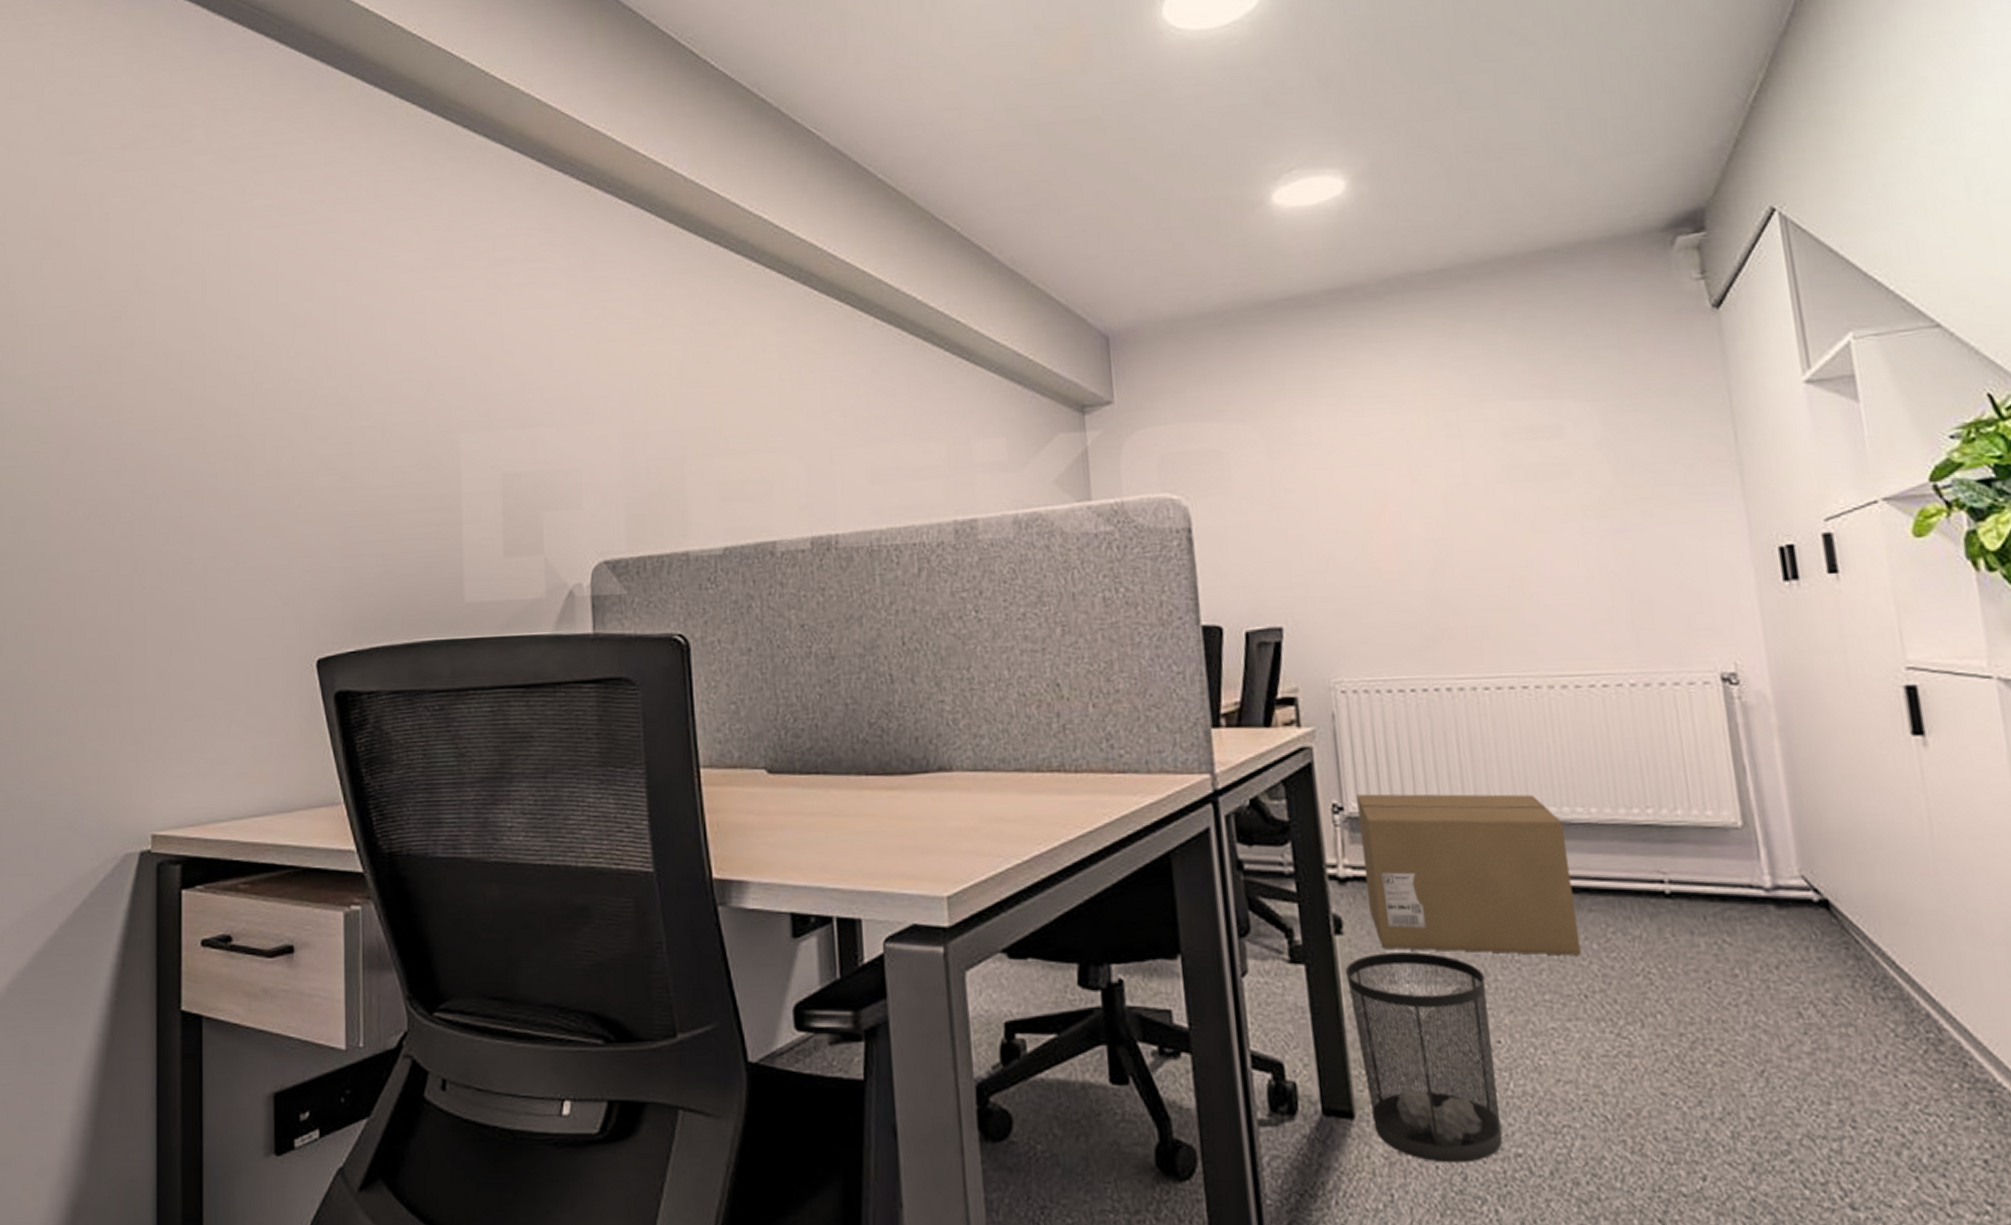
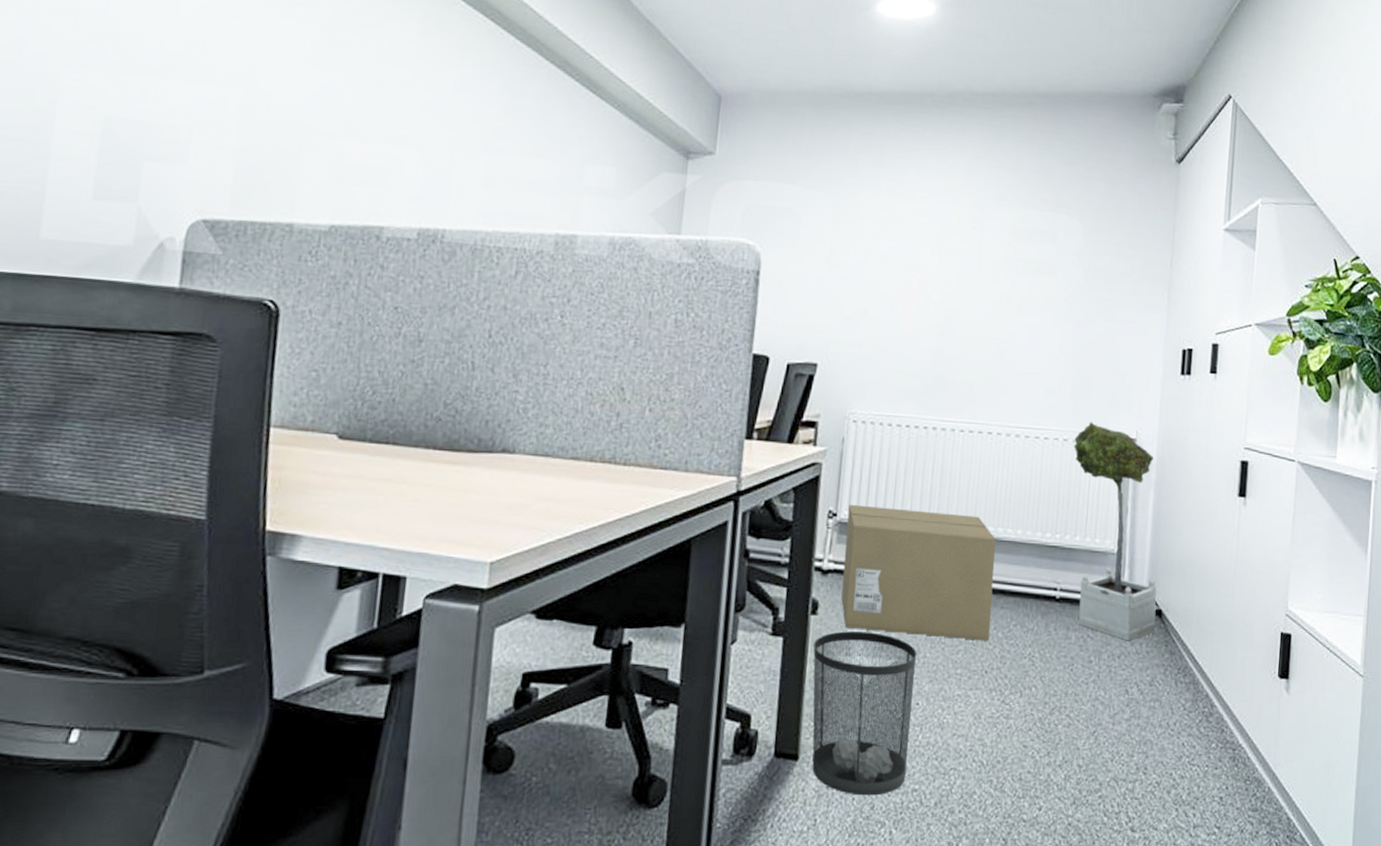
potted tree: none [1646,658,1825,945] -> present [1074,422,1157,641]

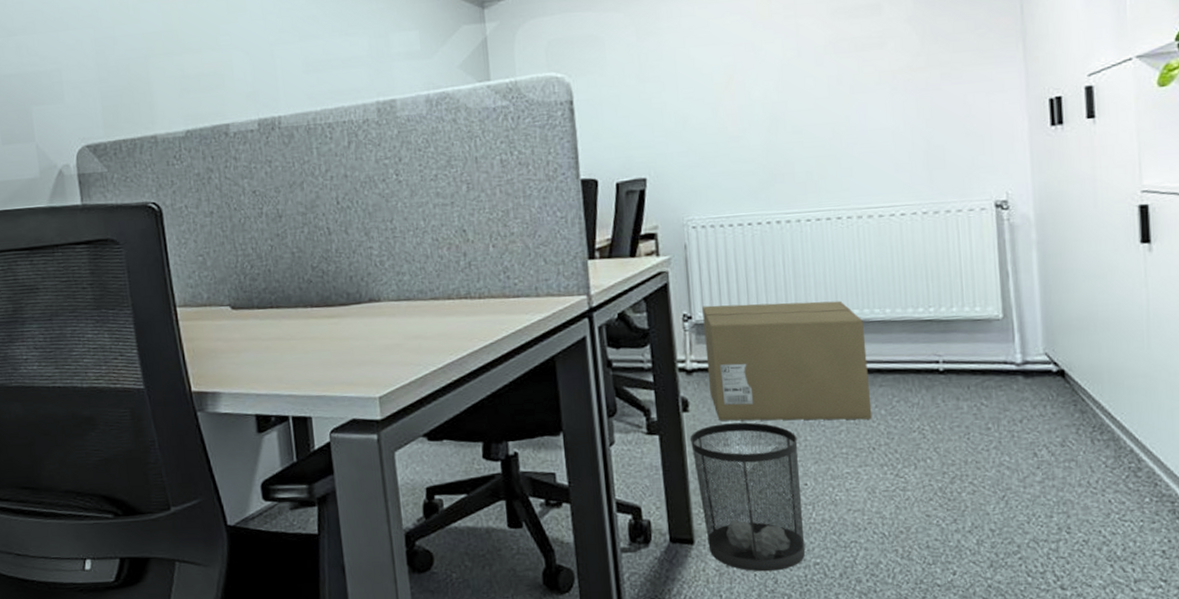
potted tree: present [1074,422,1157,641] -> none [935,190,1060,405]

